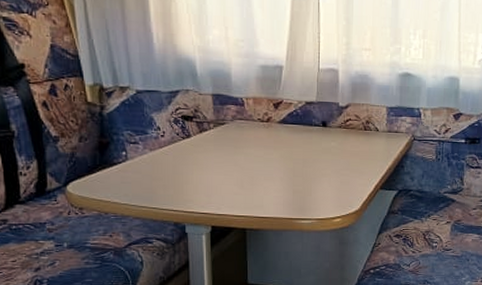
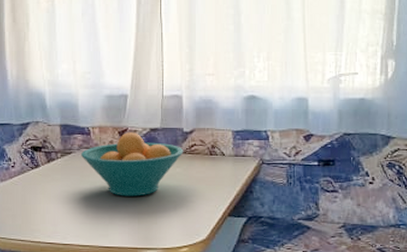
fruit bowl: none [235,105,339,169] -> present [81,132,184,196]

